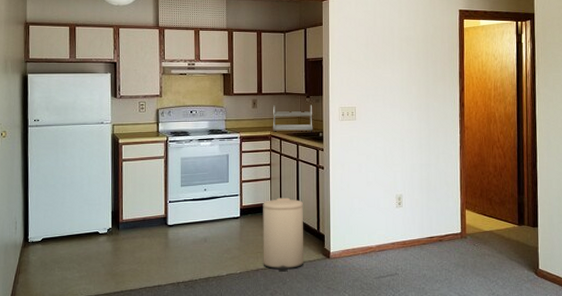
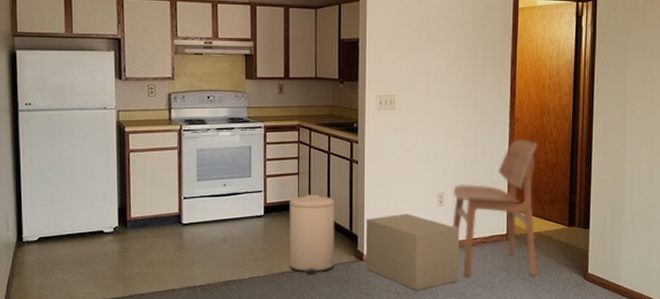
dish rack: present [272,105,313,132] -> none [301,91,347,122]
cardboard box: none [331,214,419,287] -> present [365,213,460,291]
dining chair: none [410,144,491,273] -> present [453,138,538,276]

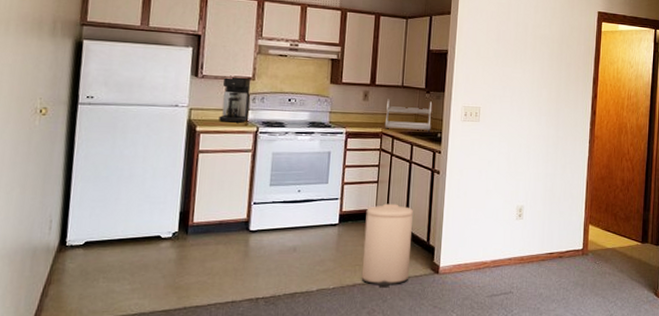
coffee maker: none [145,76,171,122] -> present [219,75,251,123]
dish rack: none [301,91,347,122] -> present [384,99,433,131]
cardboard box: present [365,213,460,291] -> none [440,226,537,306]
dining chair: present [453,138,538,276] -> none [530,155,616,292]

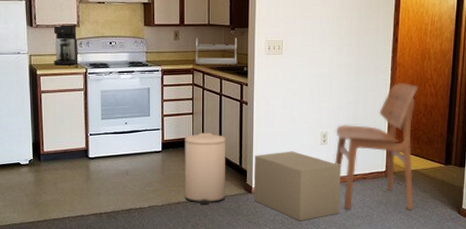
cardboard box: none [440,226,537,306] -> present [253,151,341,221]
dining chair: none [530,155,616,292] -> present [335,82,418,210]

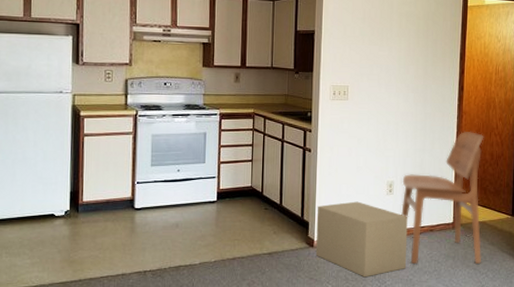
coffee maker: present [53,24,77,66] -> none [100,62,128,107]
pedal bin: present [184,132,225,204] -> none [240,181,287,260]
dish rack: present [195,37,238,66] -> none [256,80,302,111]

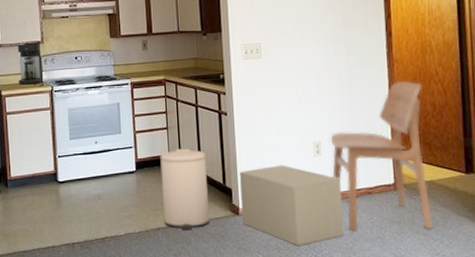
coffee maker: none [100,62,128,107] -> present [17,41,43,85]
pedal bin: none [240,181,287,260] -> present [160,148,209,230]

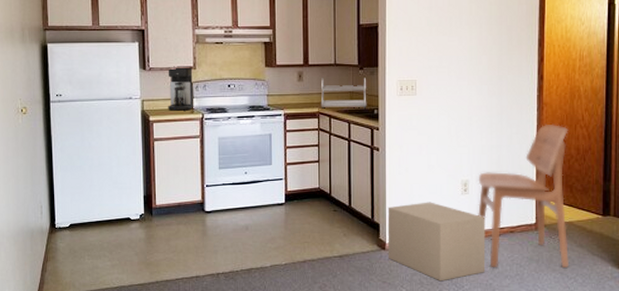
pedal bin: present [160,148,209,230] -> none [310,182,356,263]
dish rack: none [165,43,213,76] -> present [320,78,367,109]

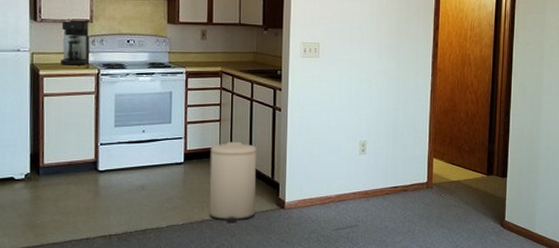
pedal bin: none [310,182,356,263] -> present [209,141,256,222]
dish rack: present [320,78,367,109] -> none [223,37,271,69]
cardboard box: present [387,202,486,282] -> none [286,161,381,239]
dining chair: present [478,123,569,268] -> none [374,88,459,224]

